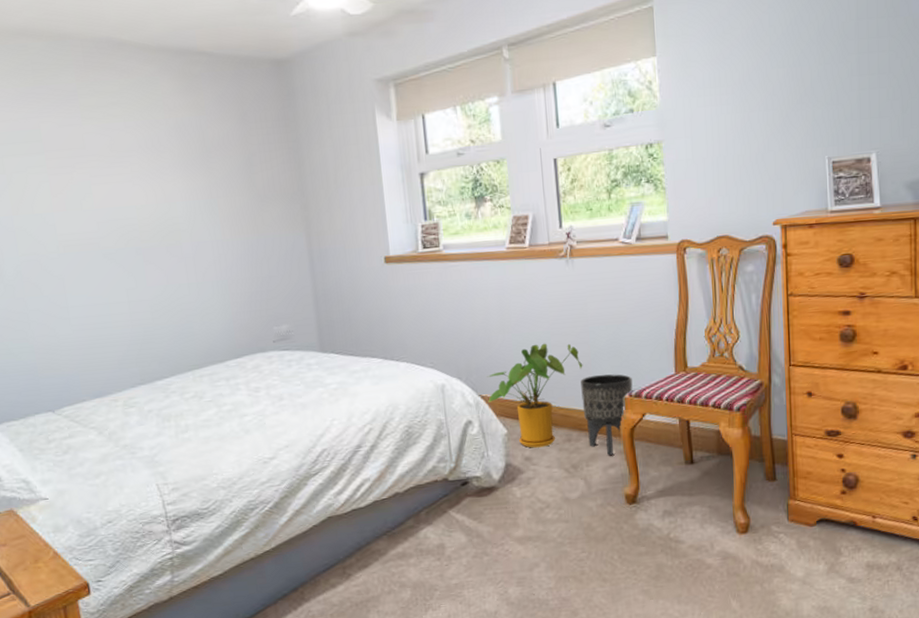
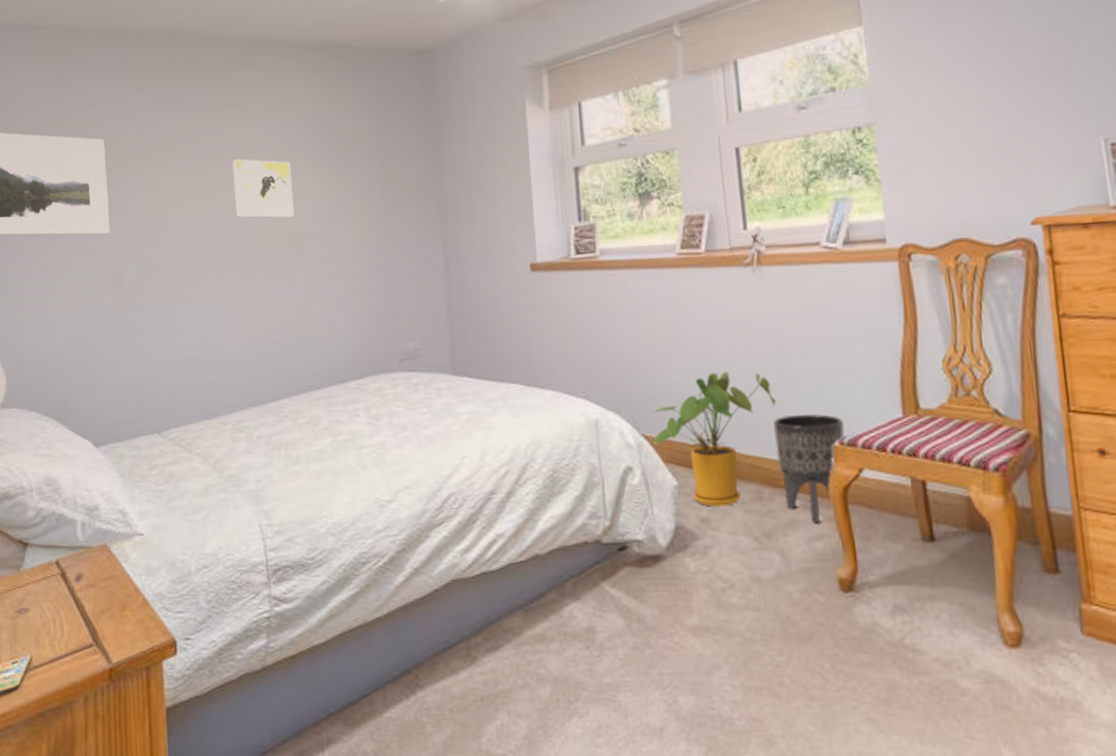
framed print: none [100,159,166,216] -> present [232,159,294,218]

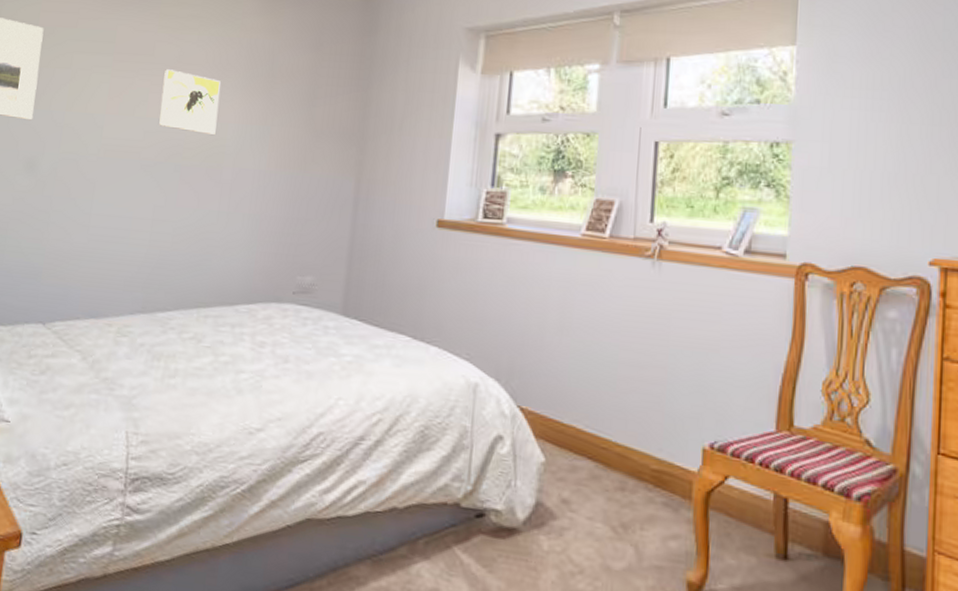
house plant: present [652,371,777,507] -> none [528,356,655,491]
planter: present [773,414,845,522] -> none [646,411,717,522]

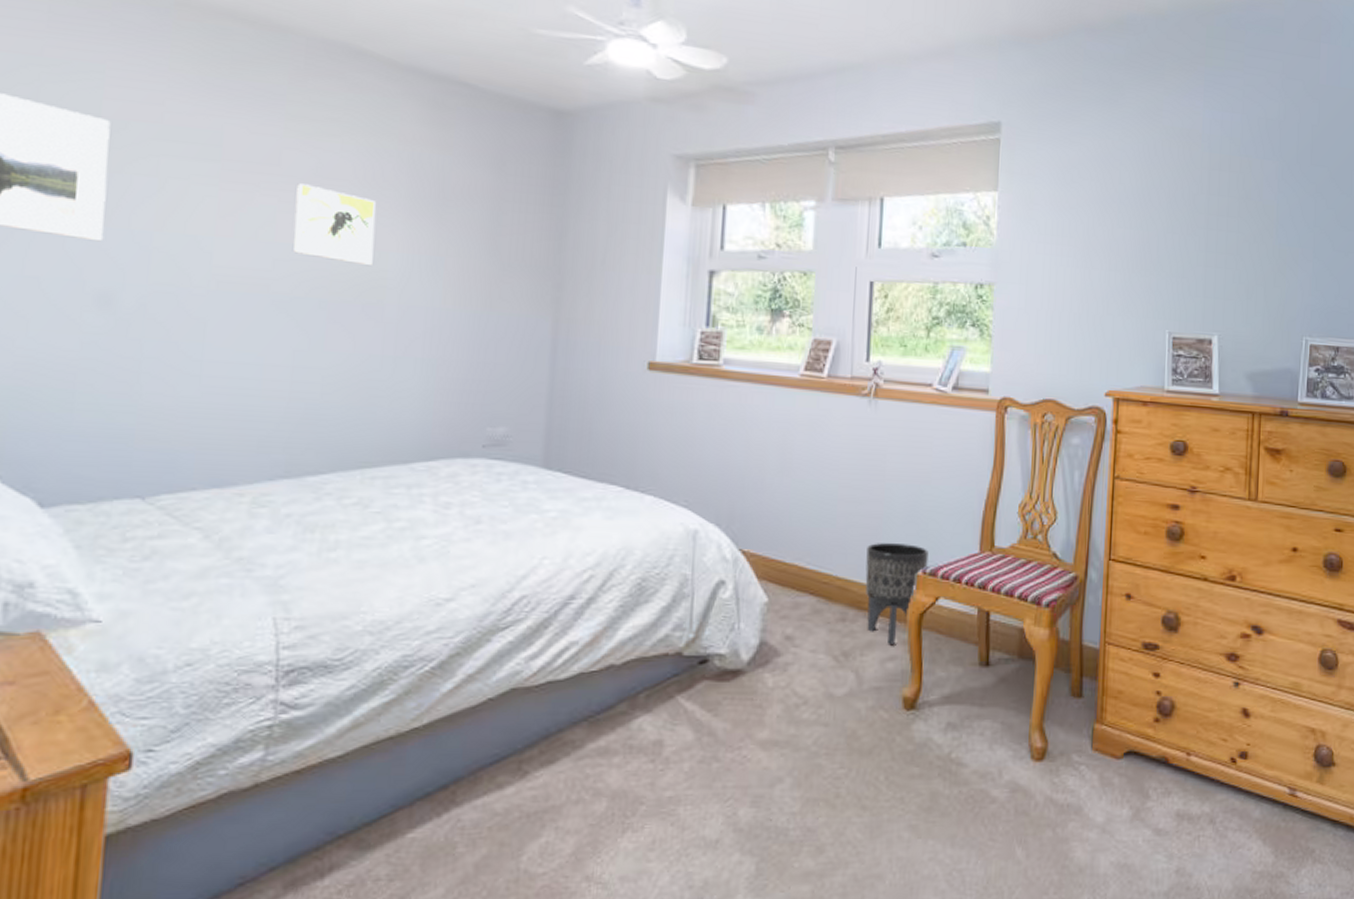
planter: none [646,411,717,522] -> present [865,542,929,644]

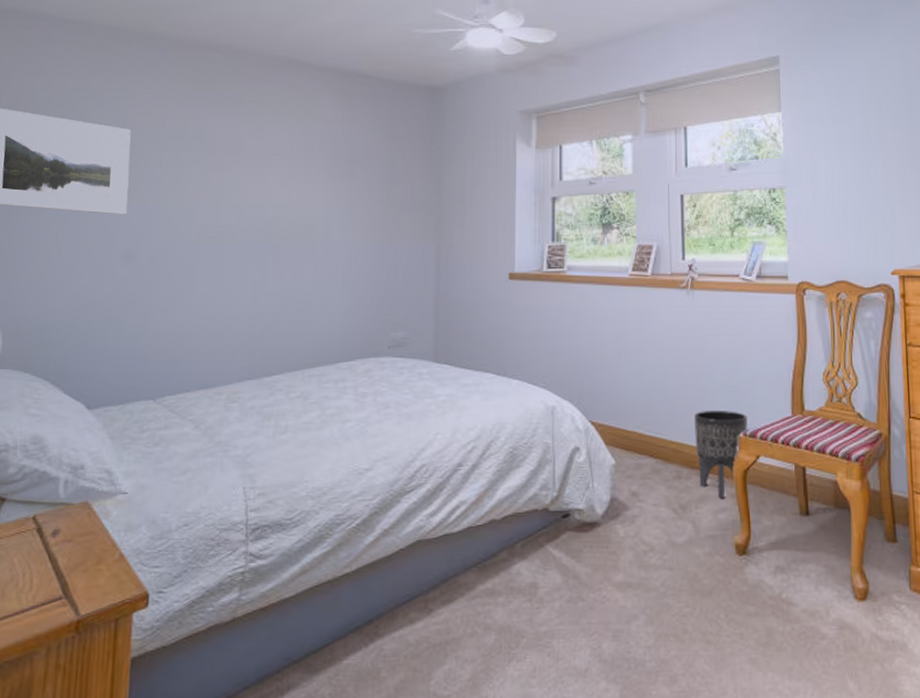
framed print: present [293,183,376,266] -> none [251,160,307,216]

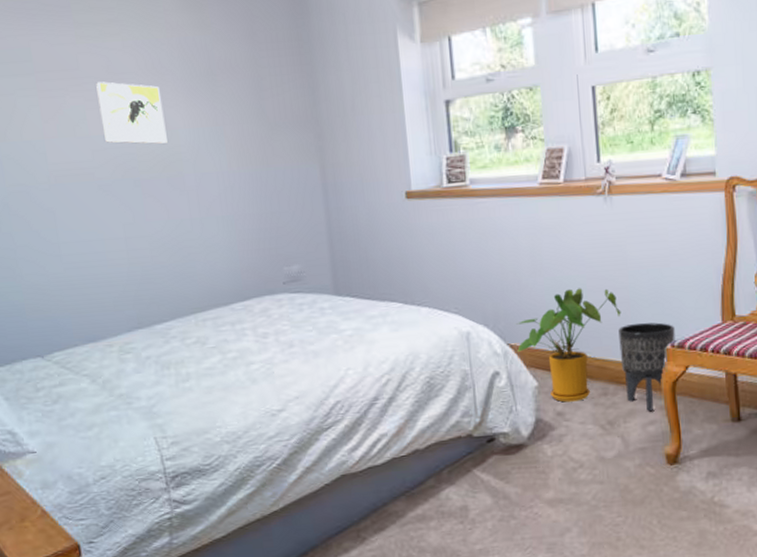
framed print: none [251,160,307,216] -> present [96,81,168,145]
house plant: none [598,372,698,483] -> present [516,288,621,402]

